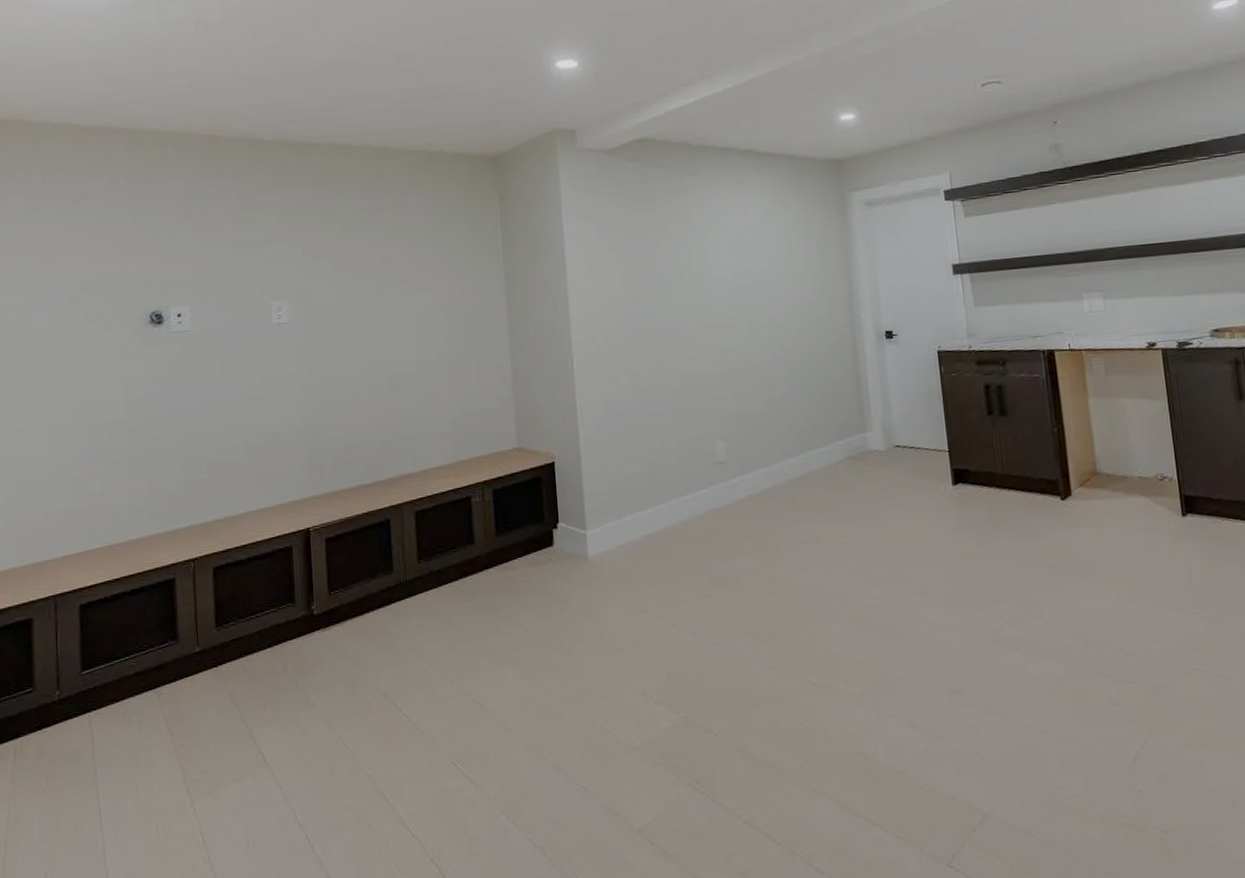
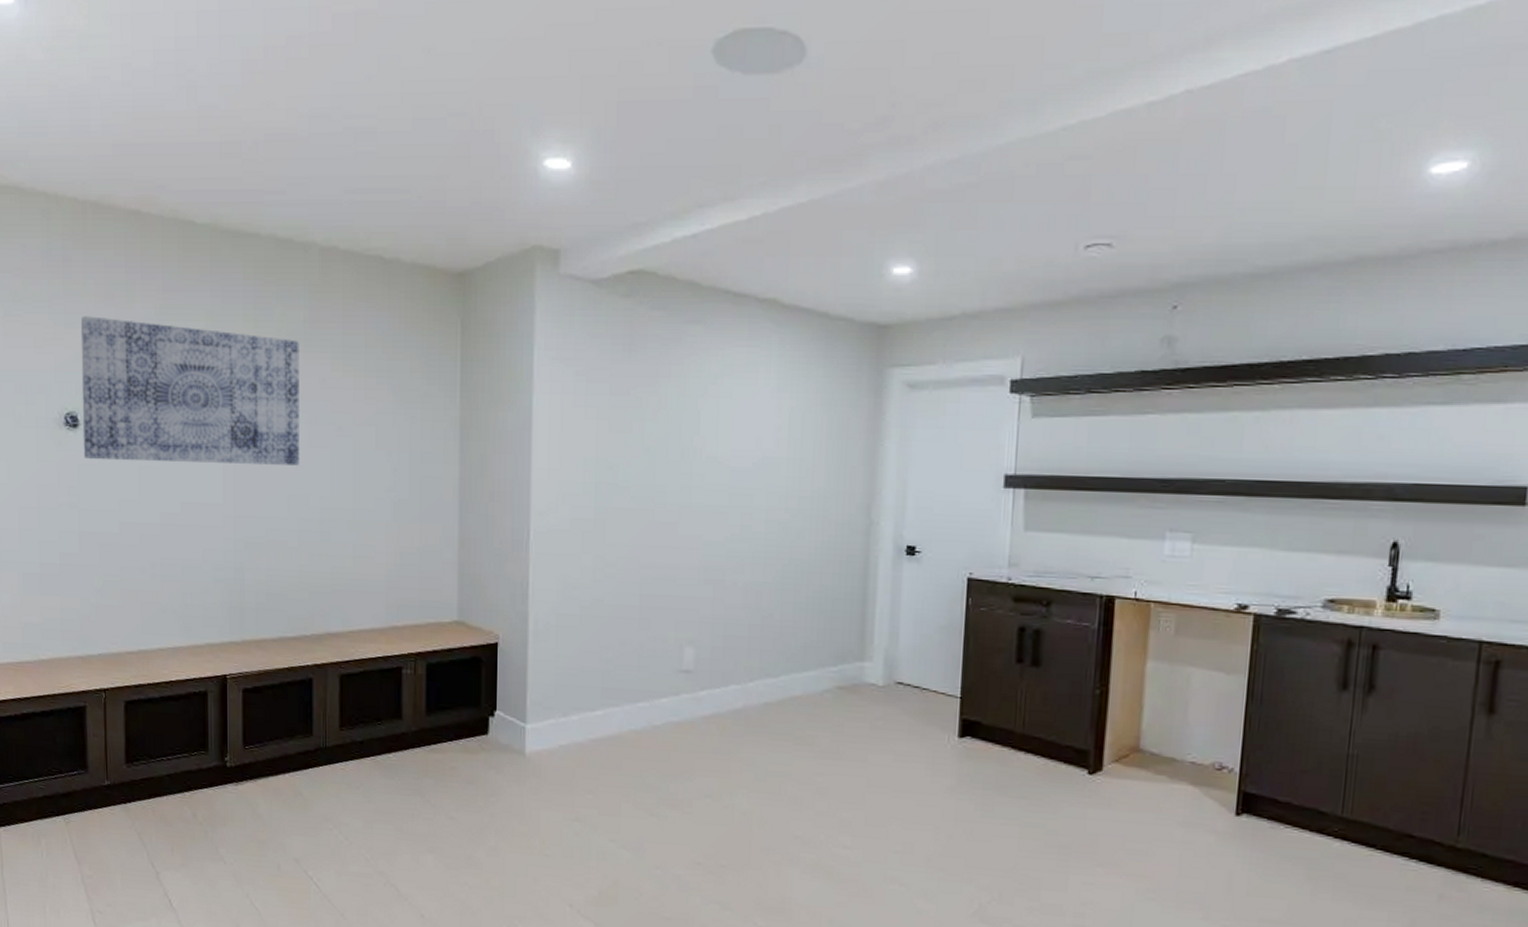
wall art: none [163,226,367,351] -> present [80,316,299,466]

